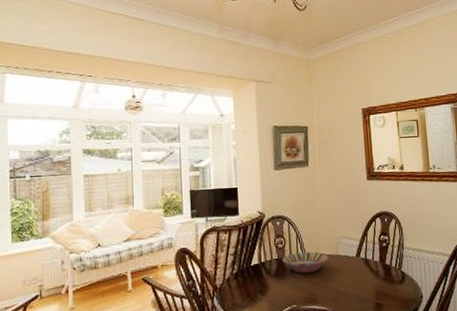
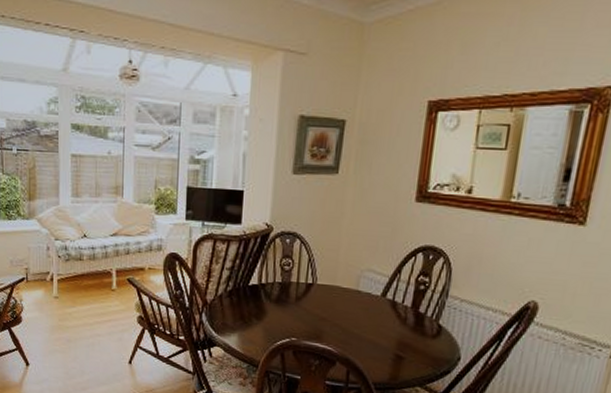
serving bowl: present [283,252,329,274] -> none [287,279,346,306]

